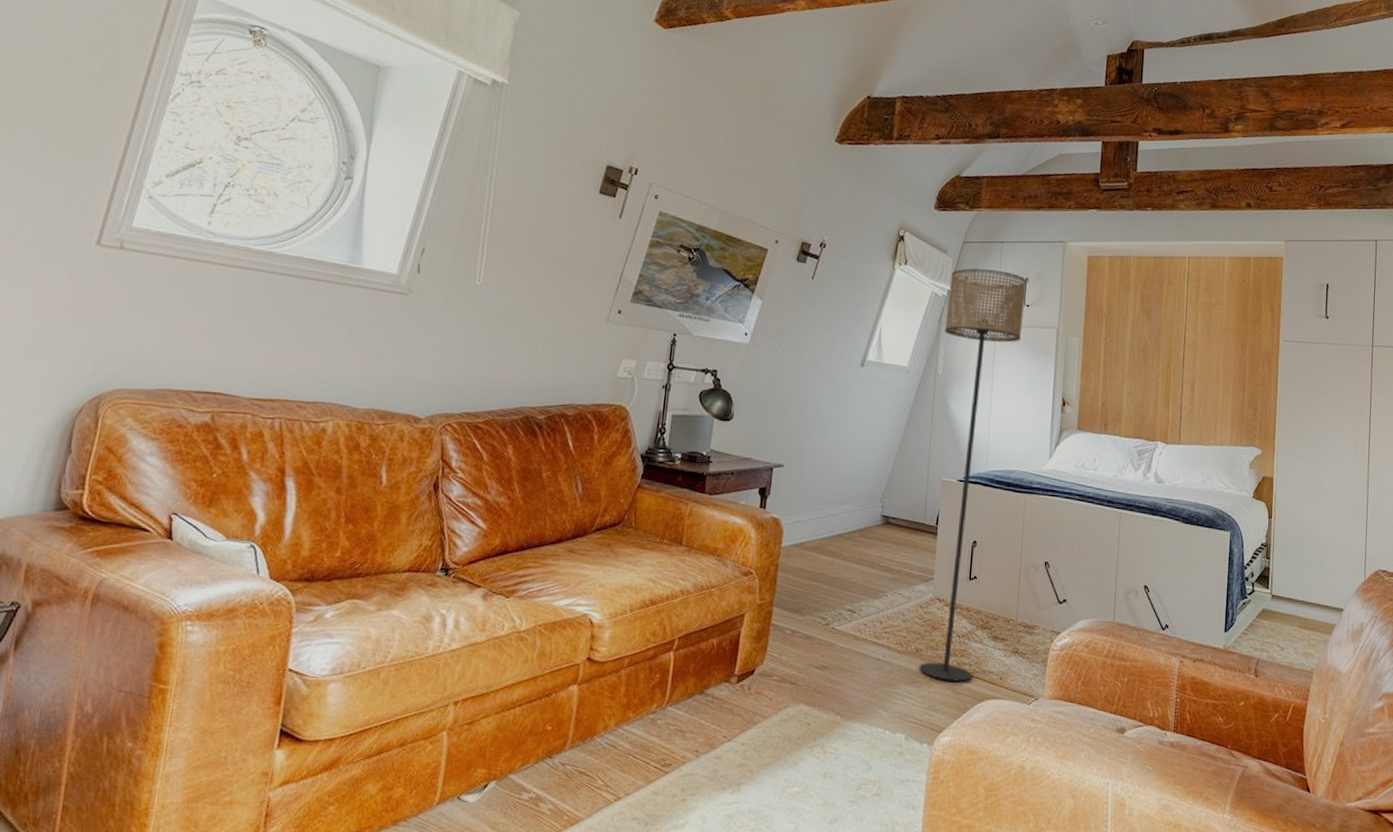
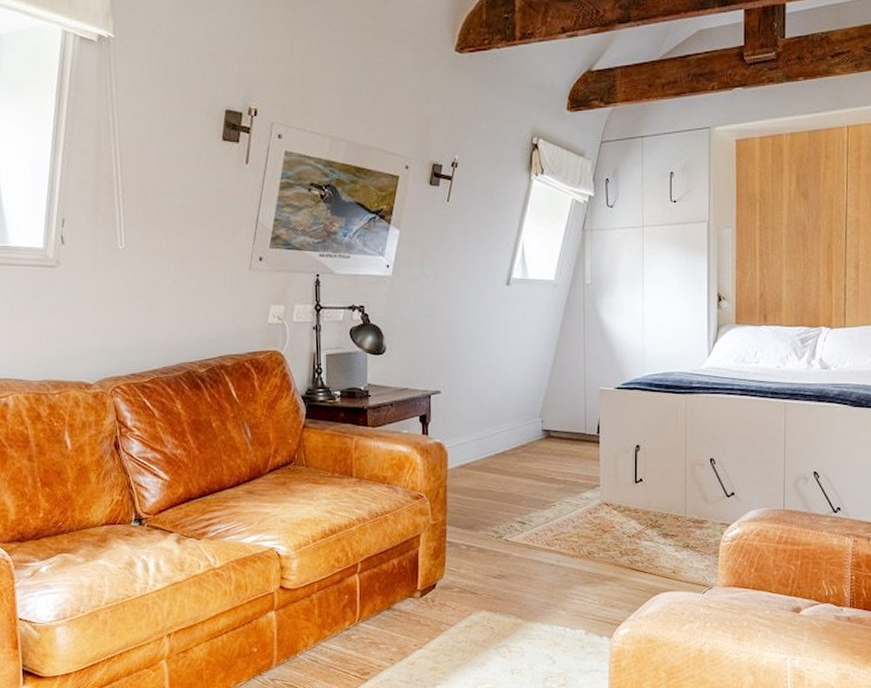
floor lamp: present [919,268,1027,682] -> none [589,168,672,579]

